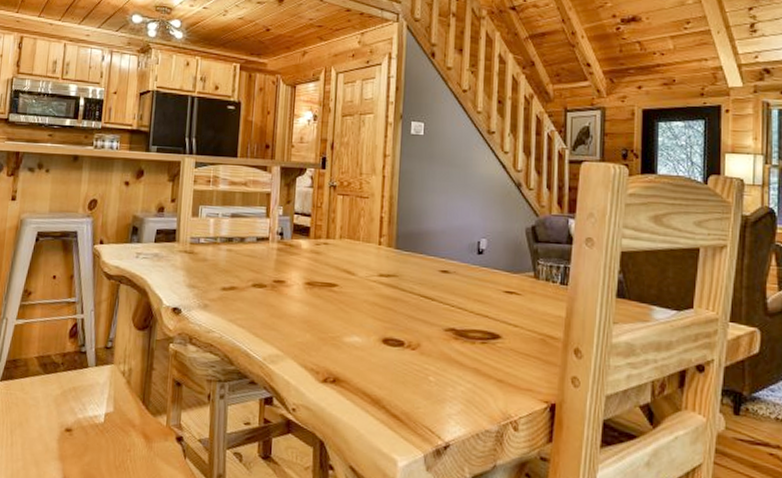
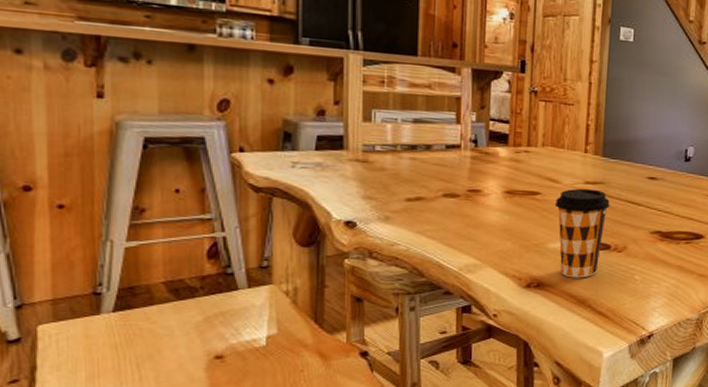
coffee cup: none [350,281,403,376] -> present [554,188,610,278]

